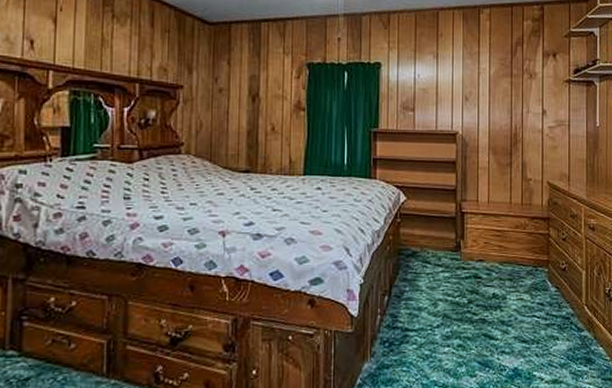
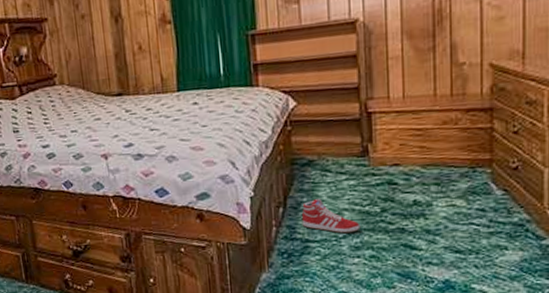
sneaker: none [403,288,451,323] -> present [301,198,361,234]

